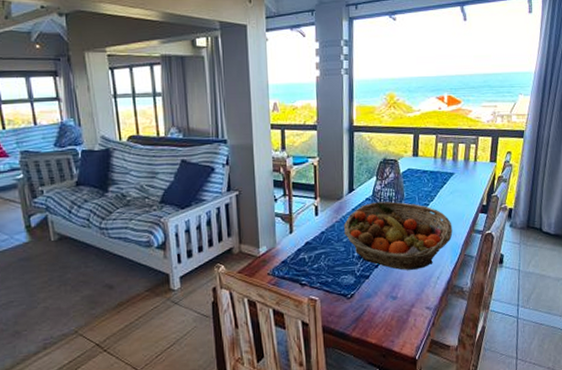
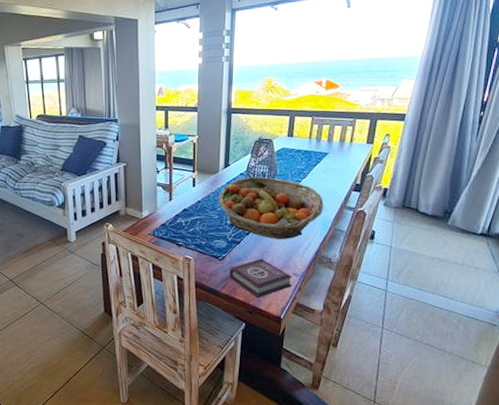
book: none [359,293,426,339] -> present [229,258,293,298]

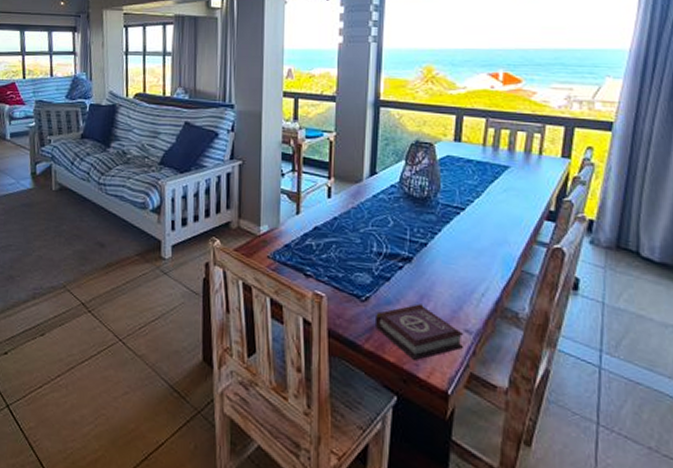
fruit basket: present [218,177,324,239] -> none [360,190,506,280]

